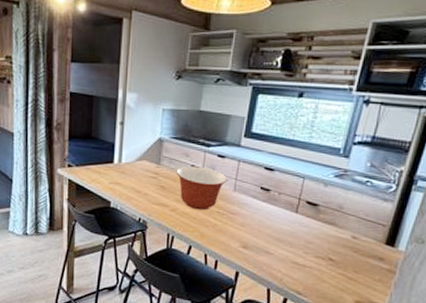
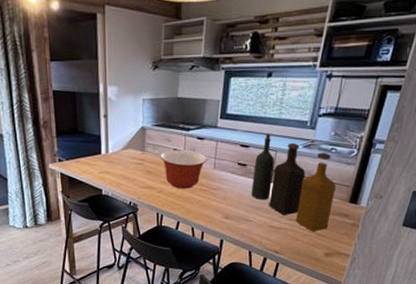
bottle: none [273,157,370,274] -> present [251,133,336,232]

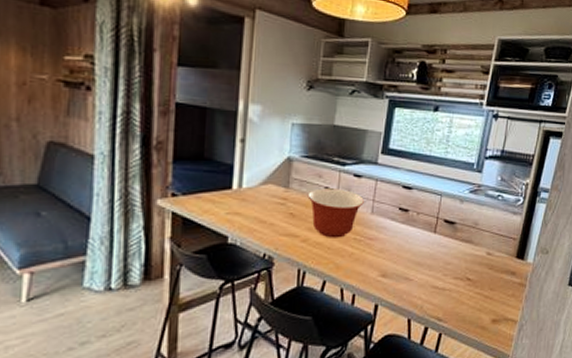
bottle: present [251,133,336,232] -> none [412,174,503,293]

